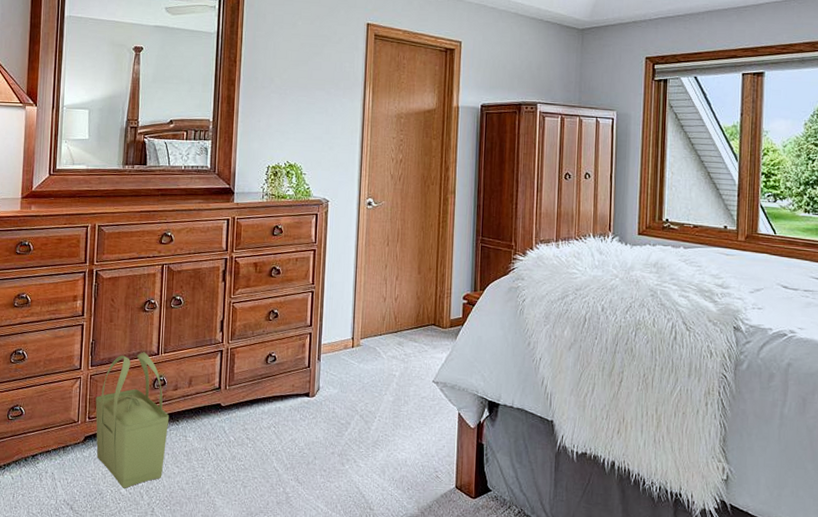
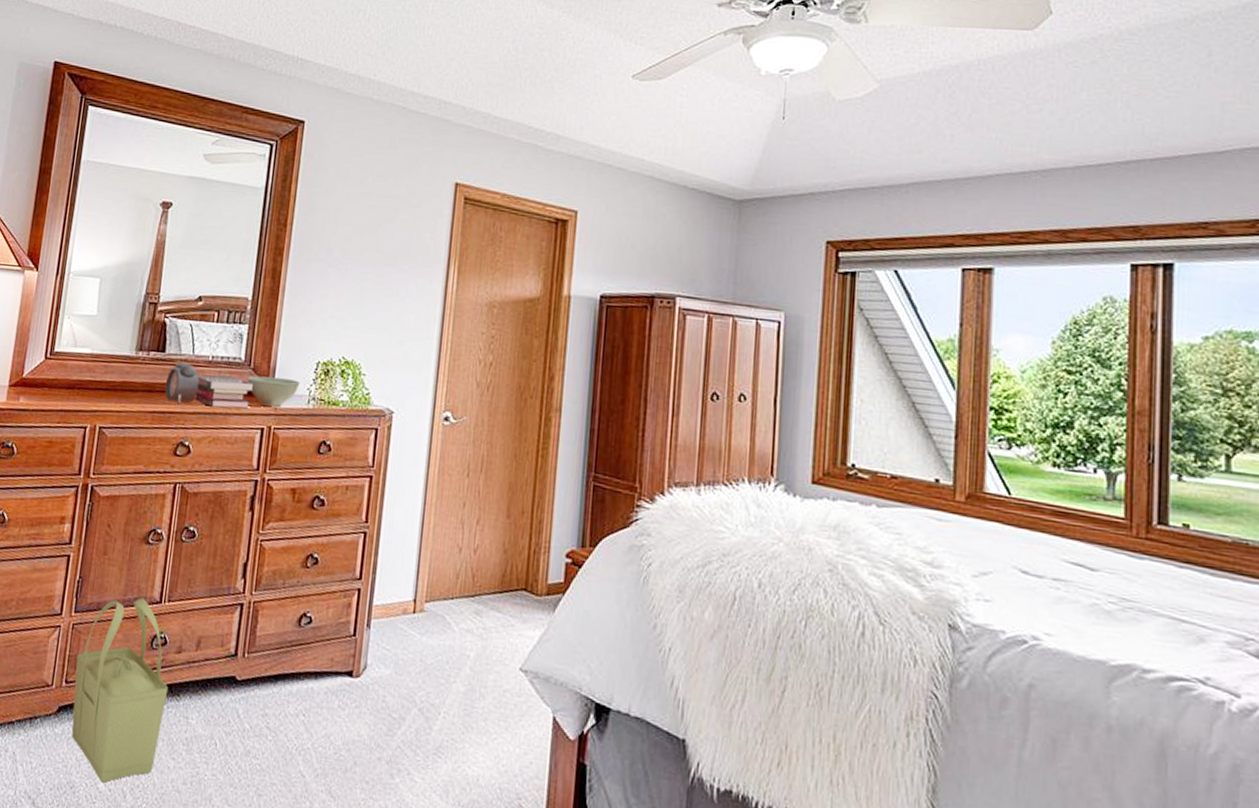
alarm clock: none [148,172,176,205] -> present [164,362,200,405]
books: none [173,180,218,206] -> present [195,374,253,410]
bowl: none [214,179,255,203] -> present [247,376,300,408]

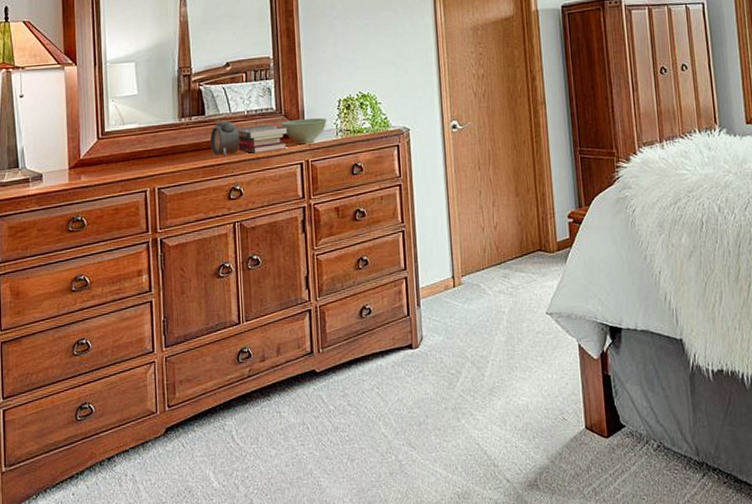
shopping bag: present [71,598,168,783] -> none [174,323,259,481]

